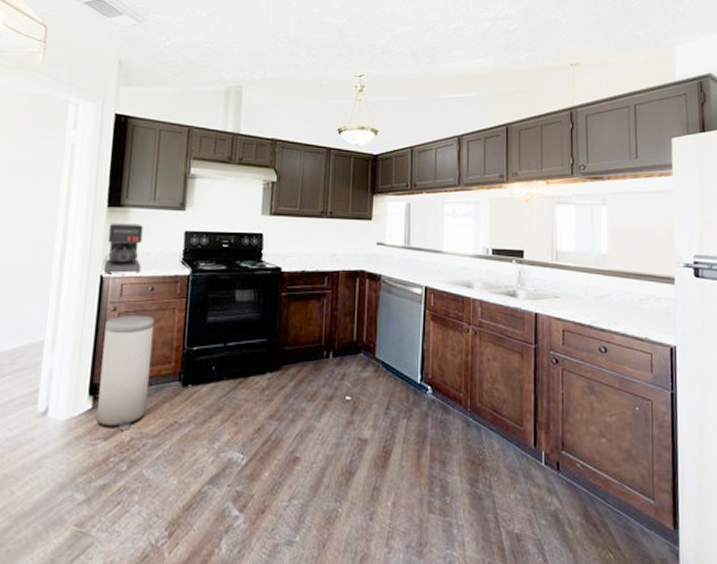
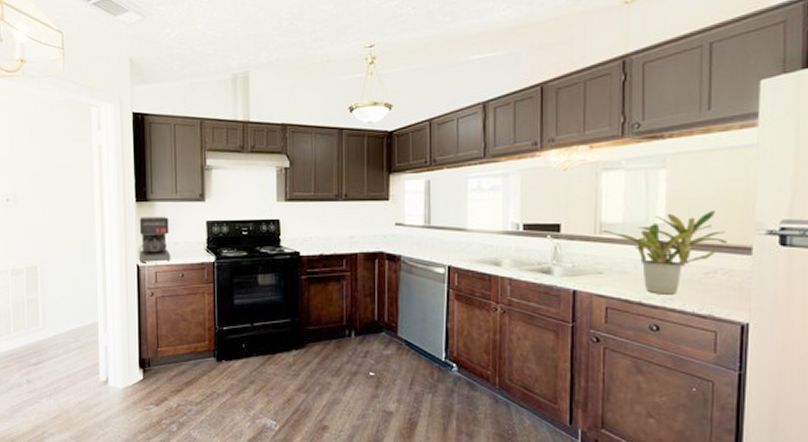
pedal bin: present [96,314,155,430] -> none [146,299,189,398]
potted plant: none [558,244,656,320] -> present [602,210,727,296]

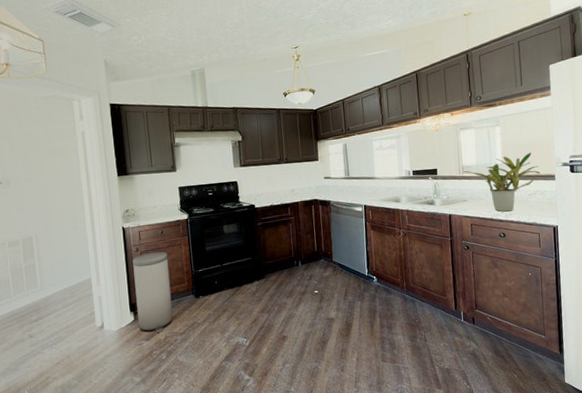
coffee maker: present [139,216,171,264] -> none [121,186,151,226]
pedal bin: none [146,299,189,398] -> present [132,251,173,333]

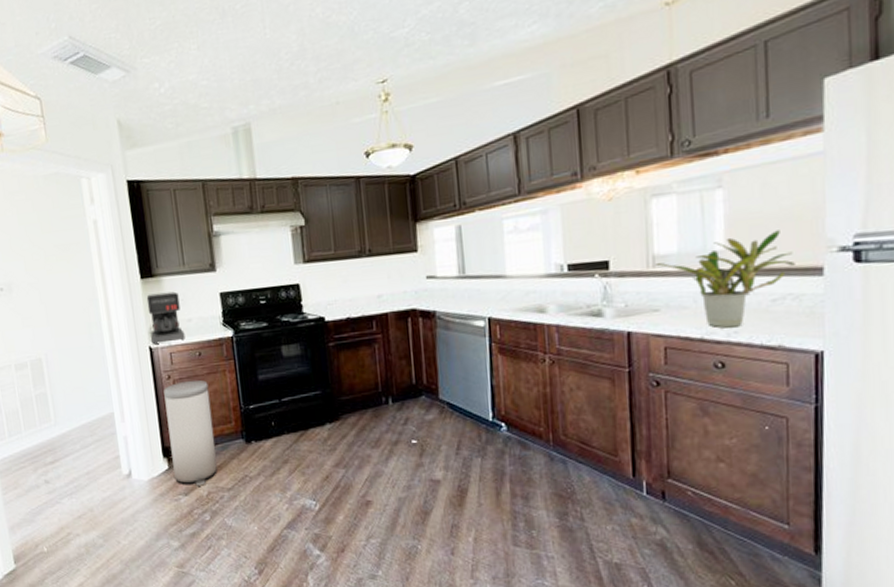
coffee maker: none [121,186,151,226] -> present [146,291,185,345]

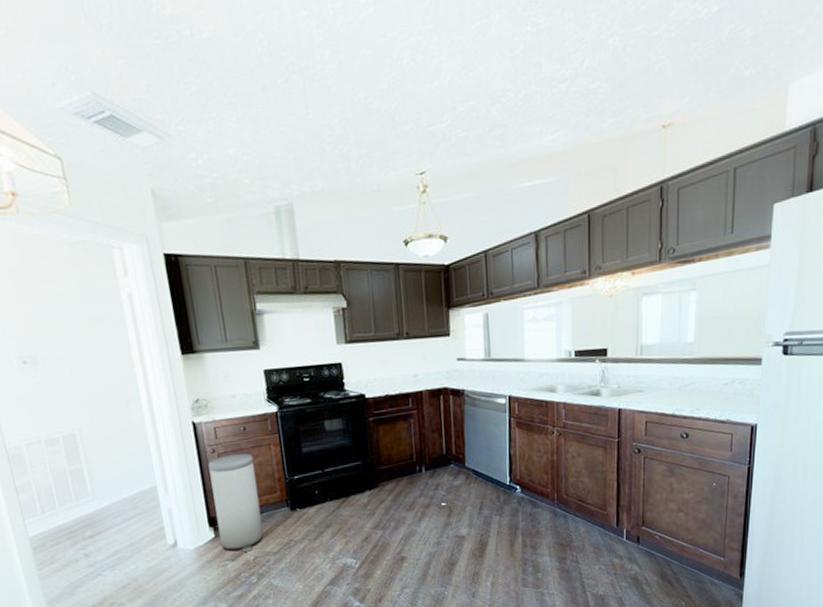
coffee maker: present [146,291,185,345] -> none [188,368,230,420]
potted plant: present [655,230,795,329] -> none [643,327,743,407]

